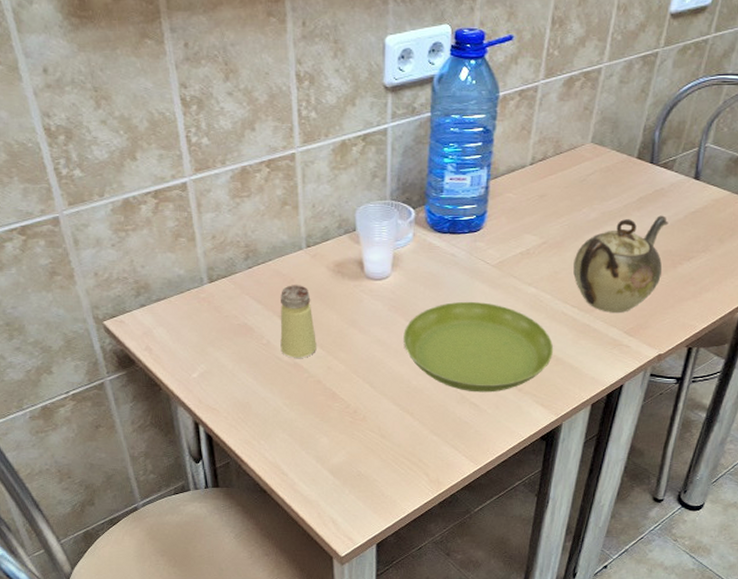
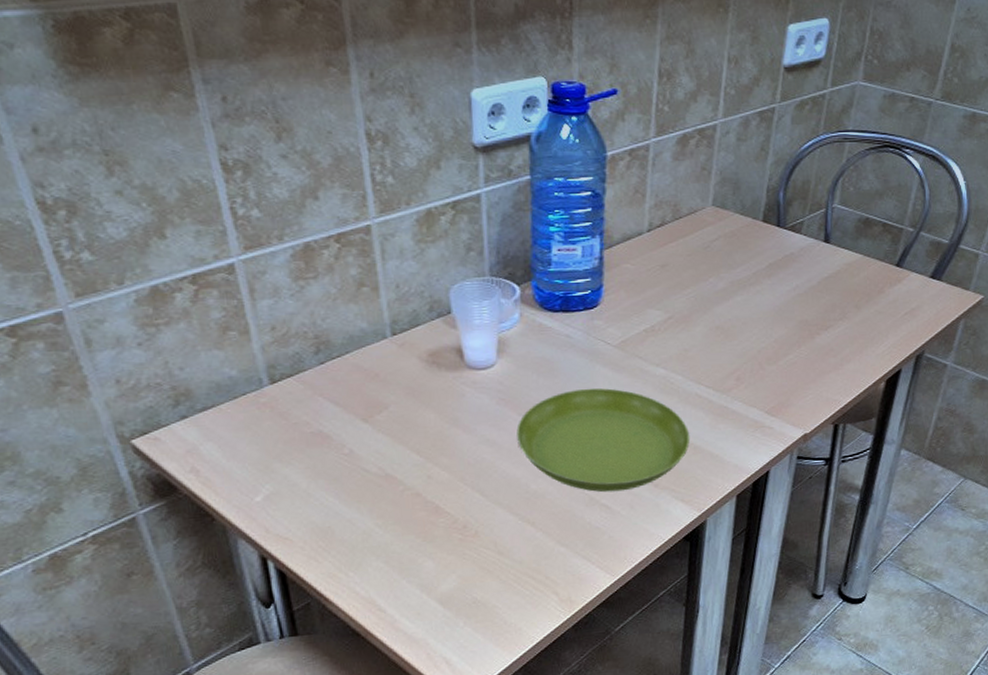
saltshaker: present [280,285,316,358] -> none [363,380,412,468]
teapot: present [573,215,669,312] -> none [704,282,802,392]

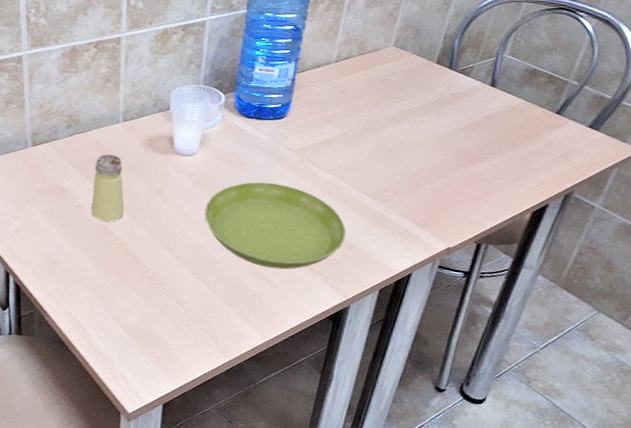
saltshaker: none [363,380,412,468] -> present [91,154,124,222]

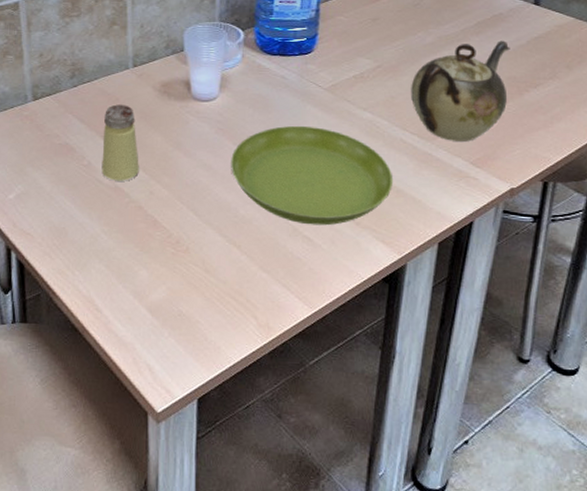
teapot: none [369,117,464,205] -> present [411,40,510,142]

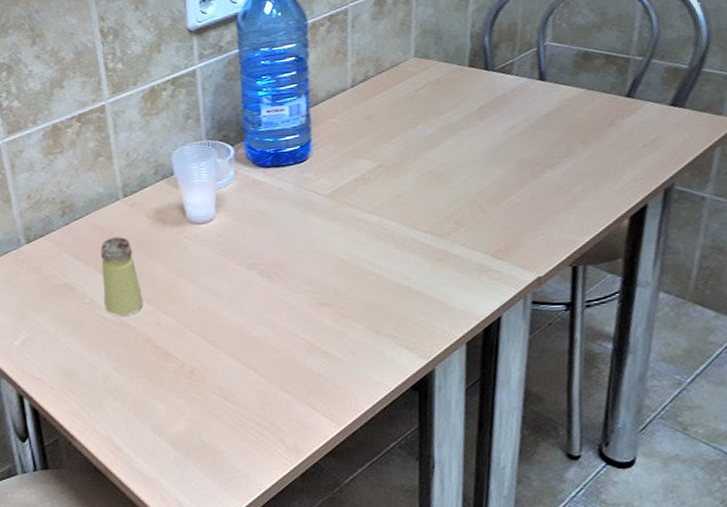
saucer: present [231,125,394,226] -> none [236,237,410,339]
teapot: present [411,40,510,142] -> none [416,122,523,235]

